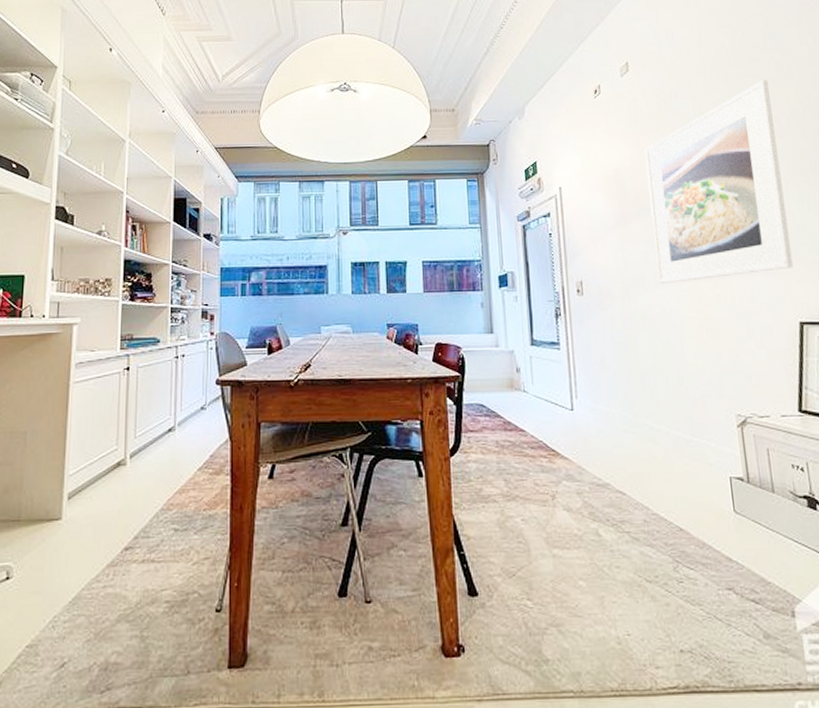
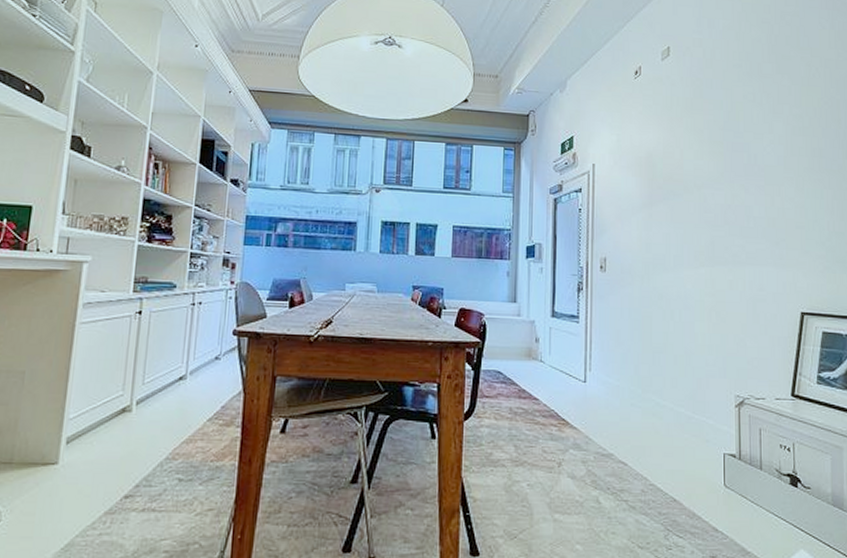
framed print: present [644,80,793,285] -> none [677,78,801,267]

